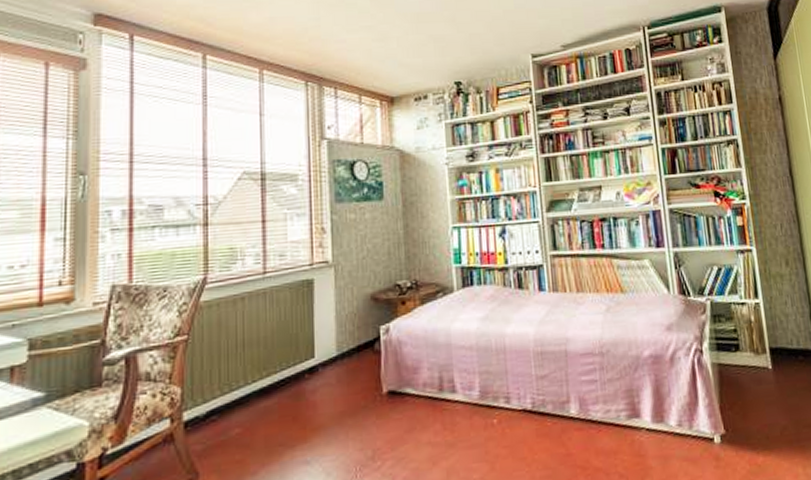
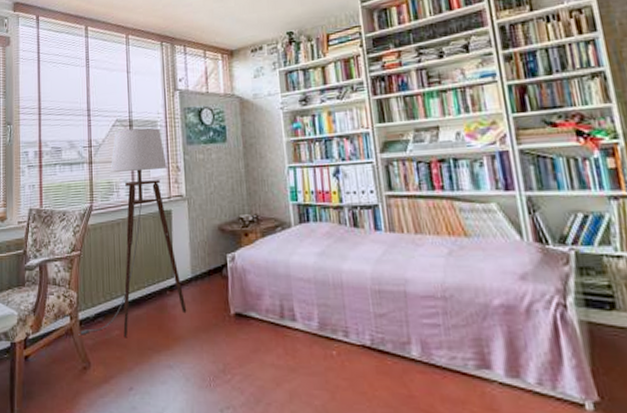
floor lamp: none [182,182,330,441] -> present [78,128,187,338]

